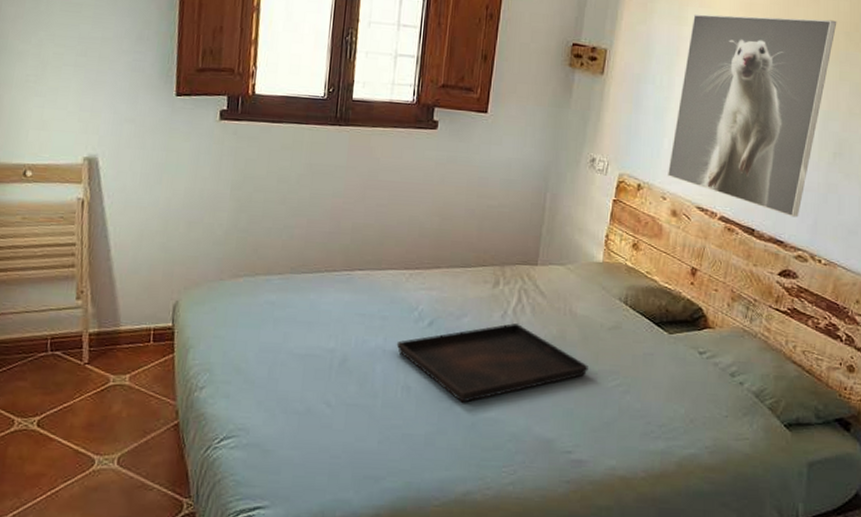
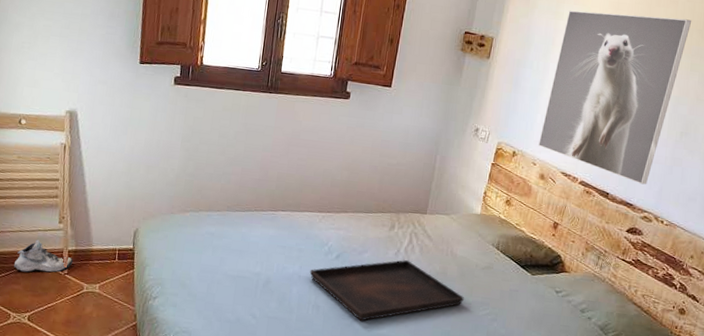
shoe: none [17,322,96,364] -> present [13,239,74,272]

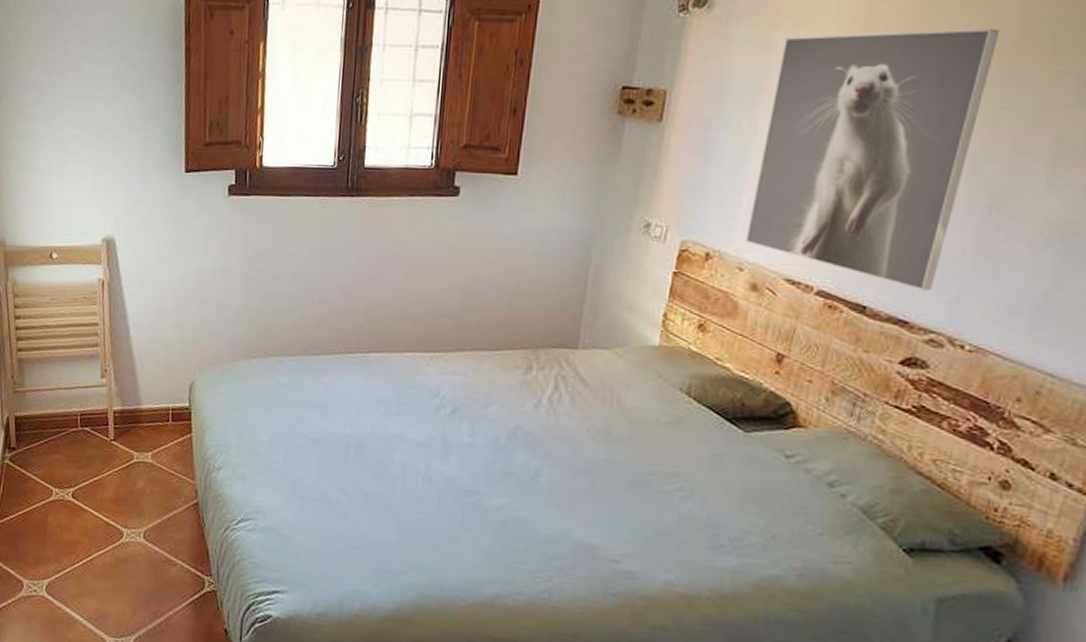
shoe: present [13,239,74,272] -> none [52,398,120,439]
serving tray: present [309,260,464,321] -> none [416,414,641,499]

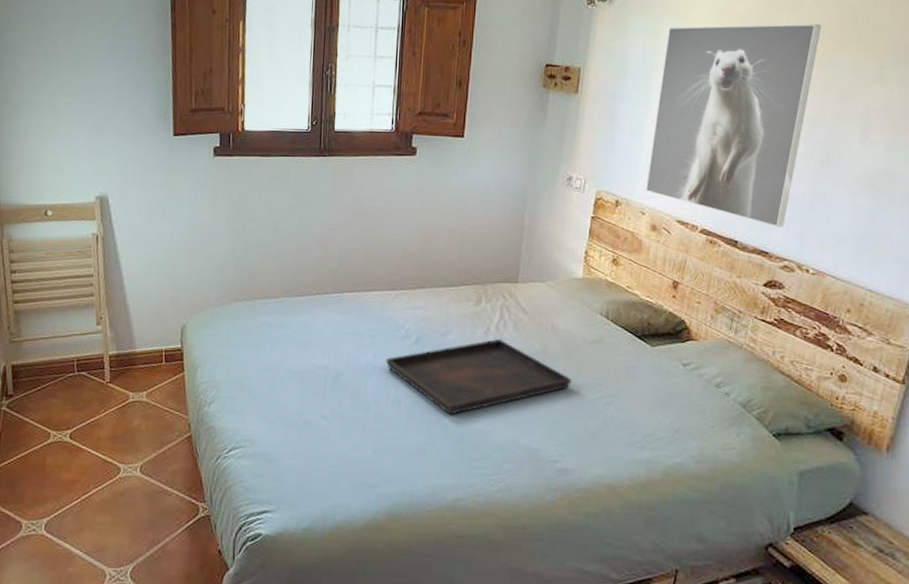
serving tray: none [416,414,641,499] -> present [385,339,572,415]

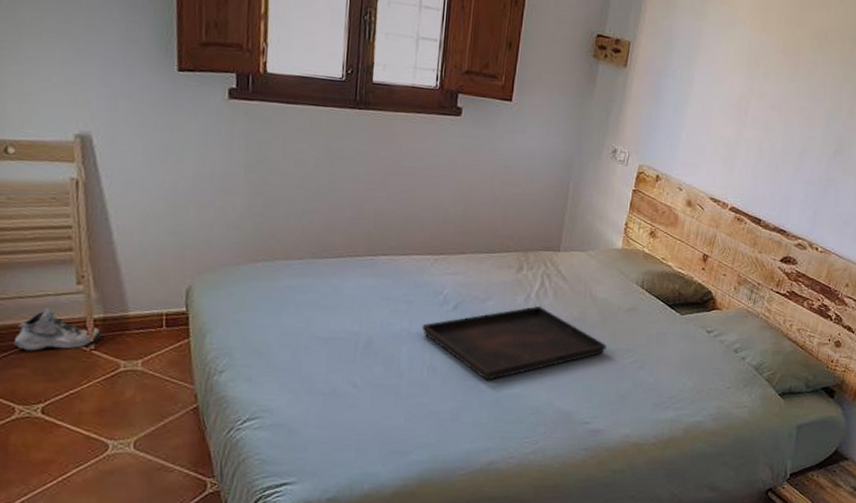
shoe: none [49,345,116,384] -> present [13,307,102,351]
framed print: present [646,23,822,228] -> none [684,10,845,209]

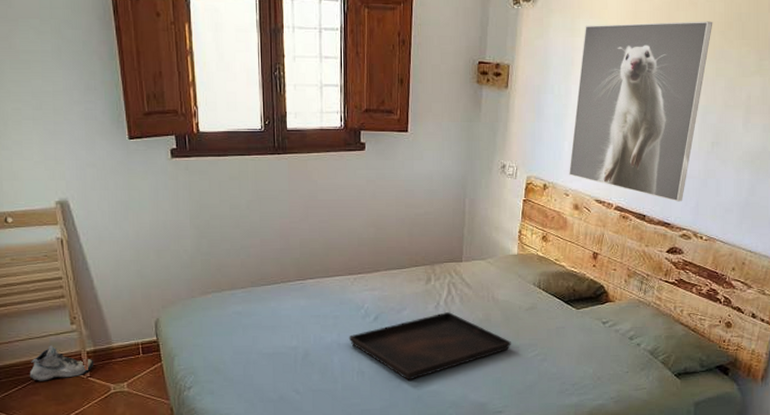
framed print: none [684,10,845,209] -> present [569,21,713,202]

